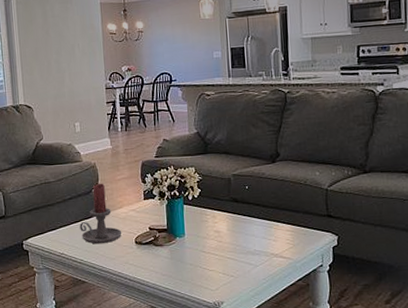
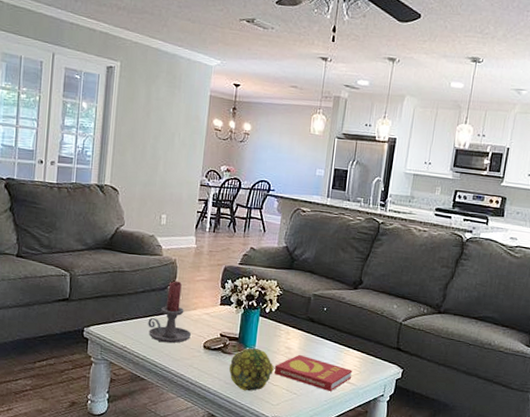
decorative ball: none [163,237,207,280] -> present [229,348,274,391]
book: none [207,236,287,269] -> present [274,354,353,391]

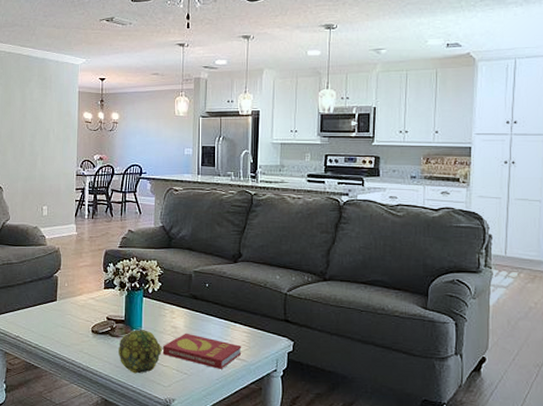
candle holder: present [148,281,192,344] -> none [38,268,80,330]

